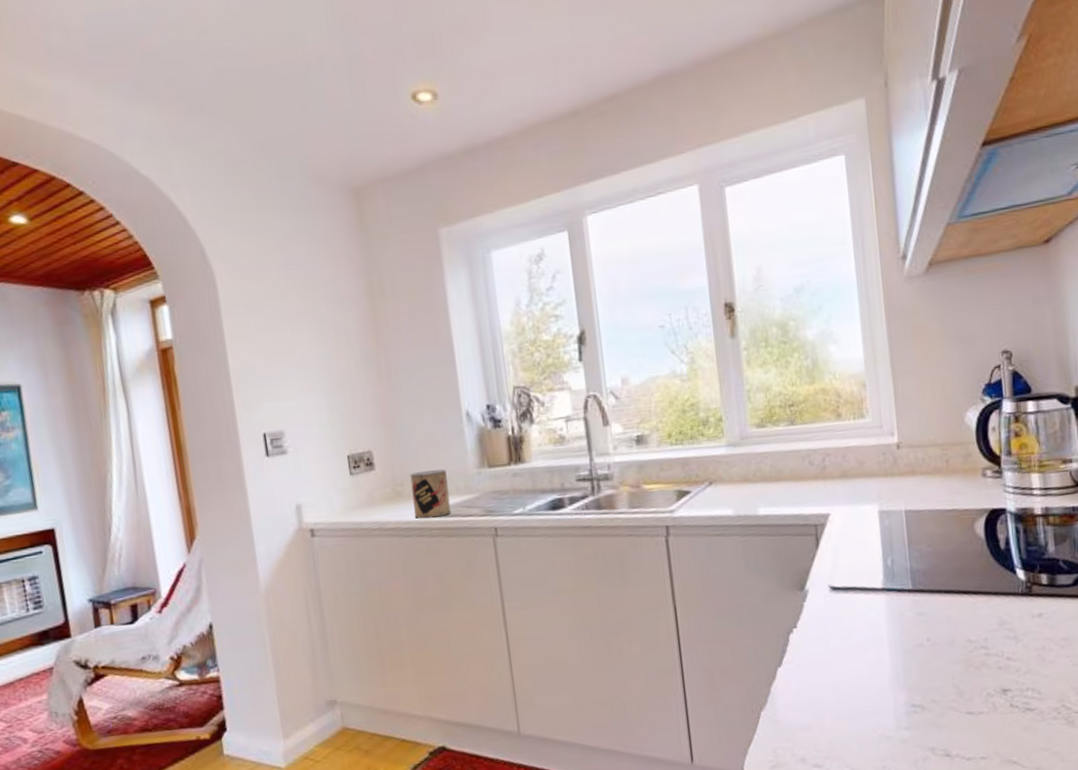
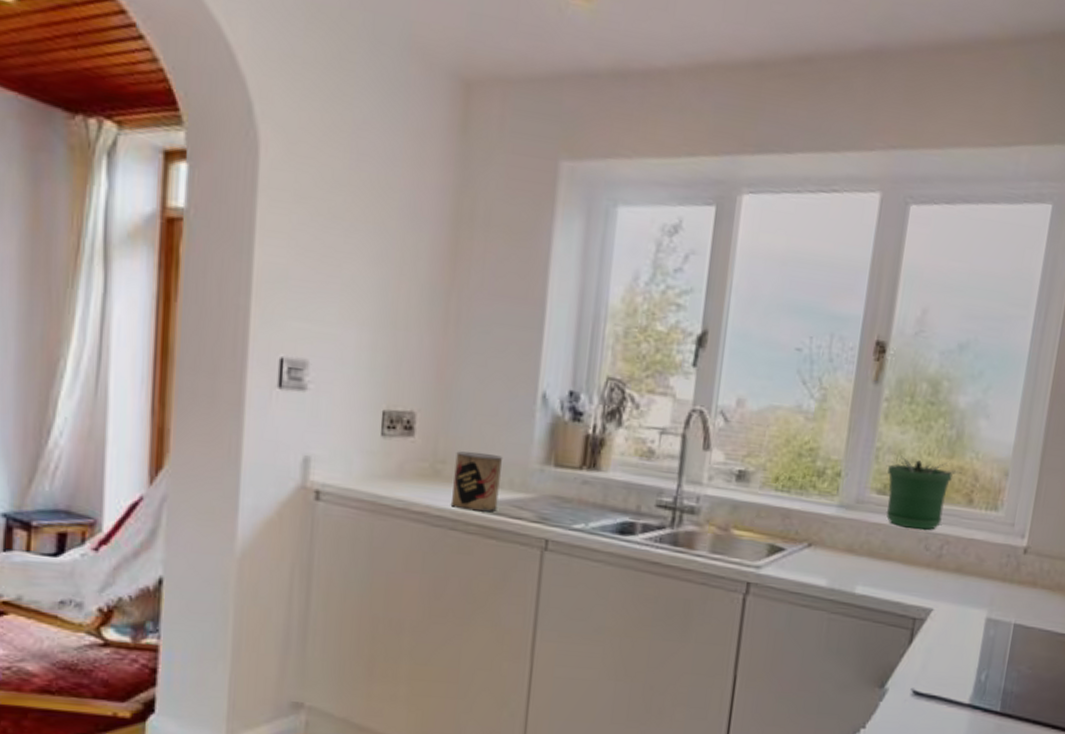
planter: none [759,388,825,451] -> present [886,455,962,530]

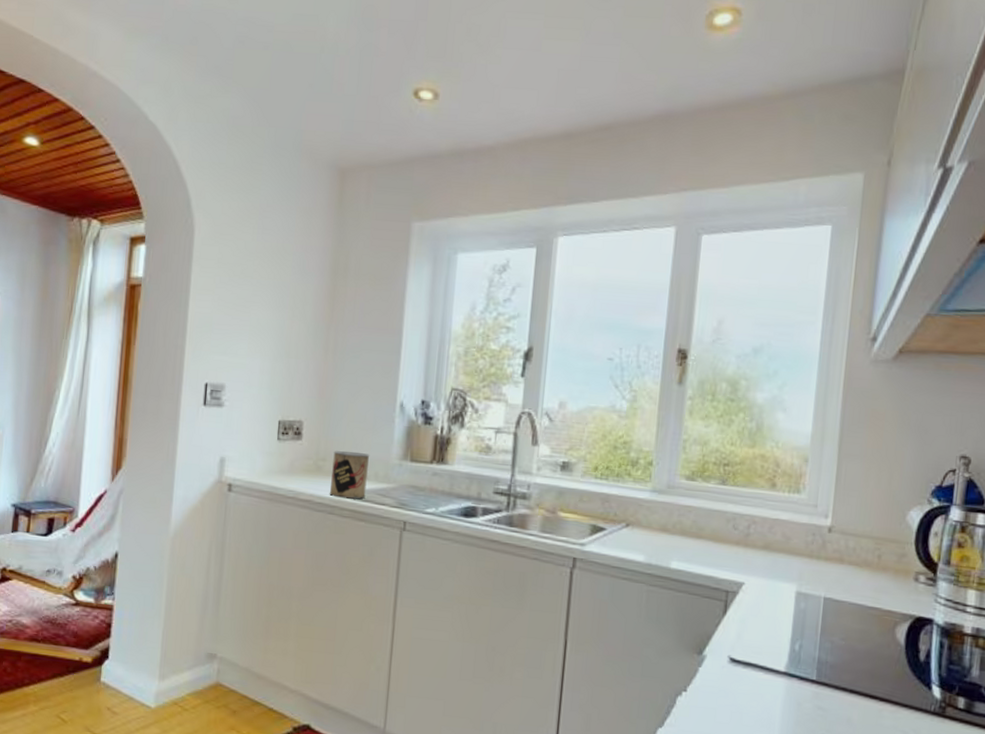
planter: present [886,455,962,530] -> none [694,446,764,512]

